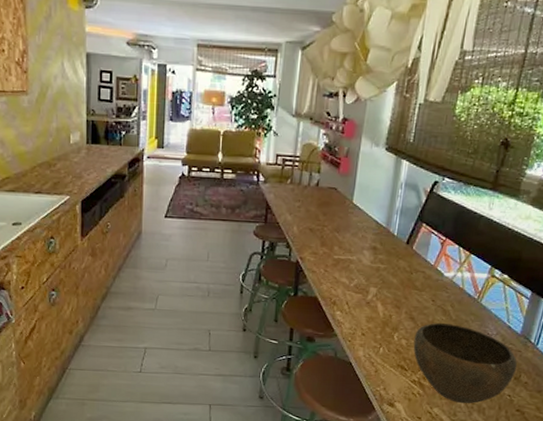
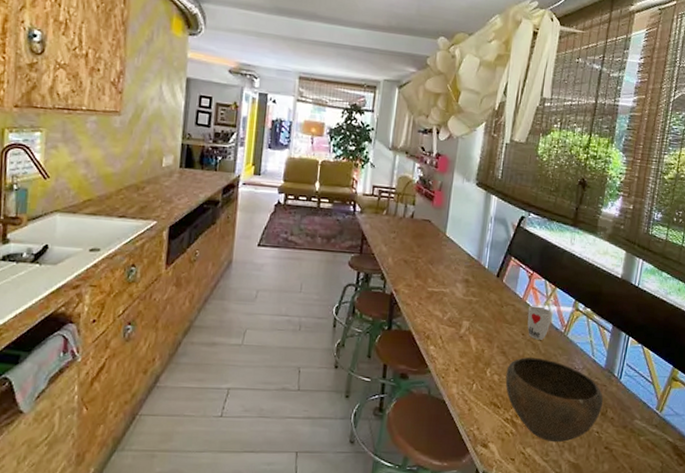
cup: none [438,272,466,306] -> present [527,306,553,340]

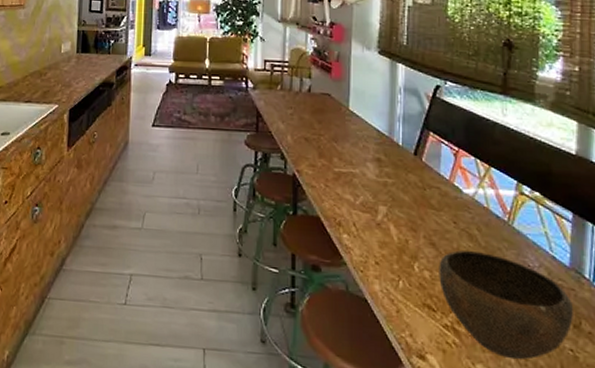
cup: present [527,306,553,340] -> none [457,188,490,230]

